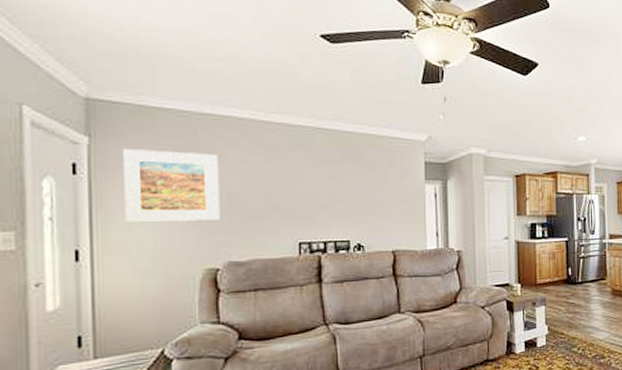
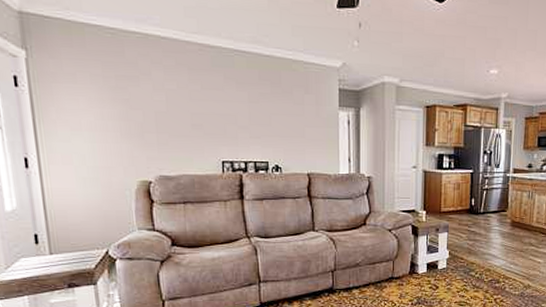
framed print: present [123,149,221,222] -> none [58,64,150,136]

